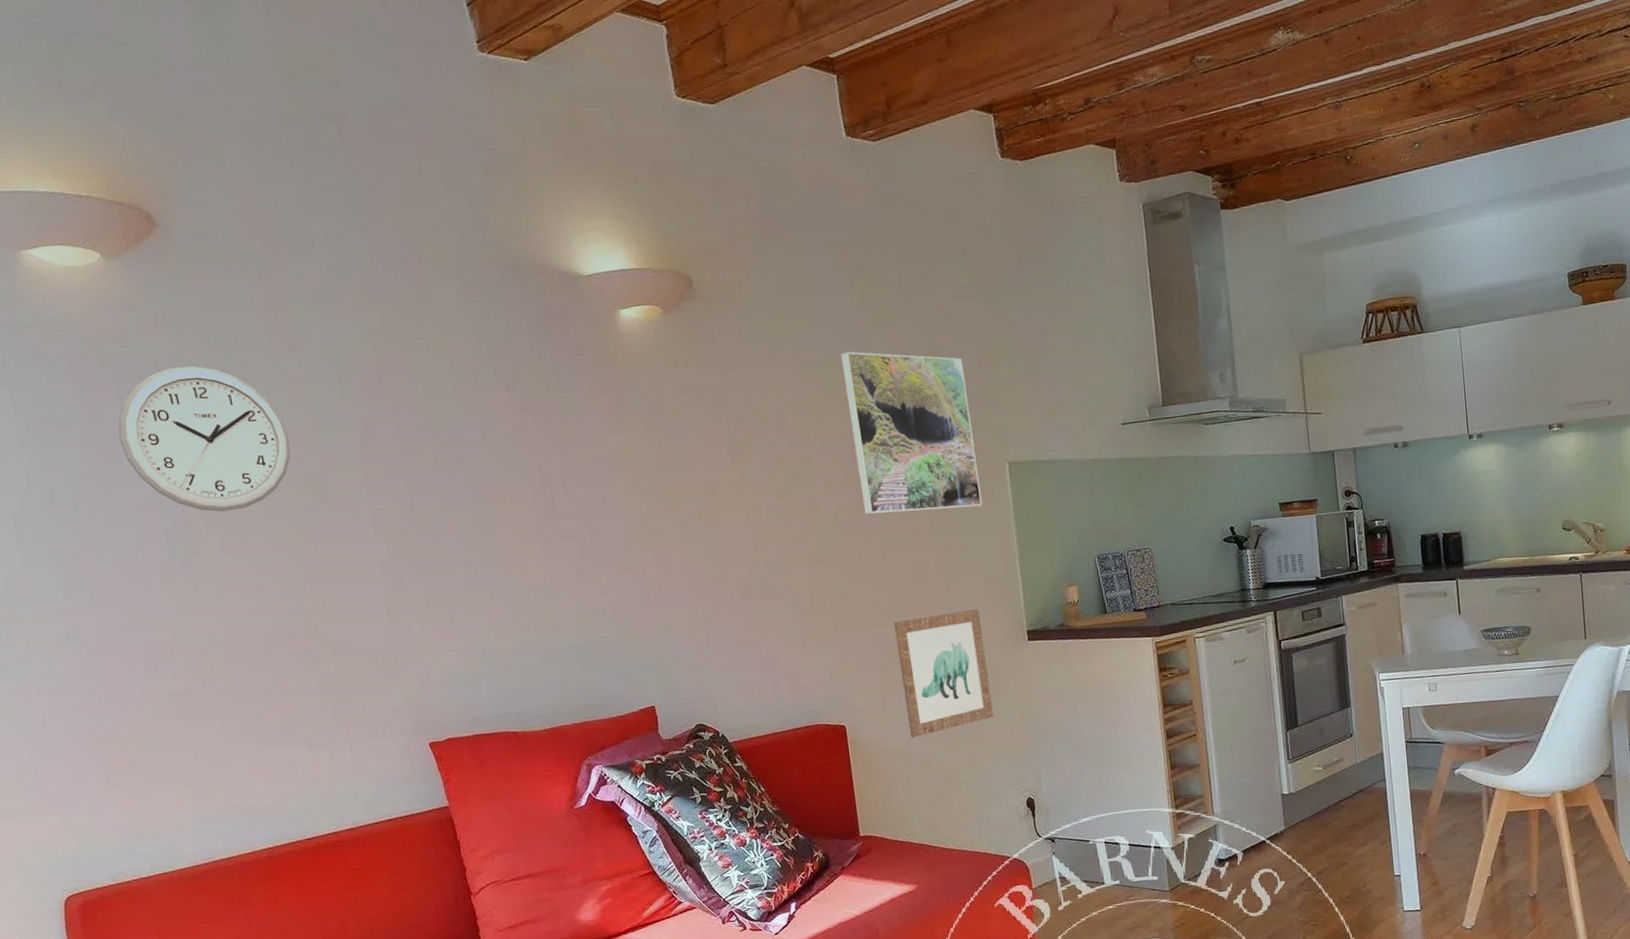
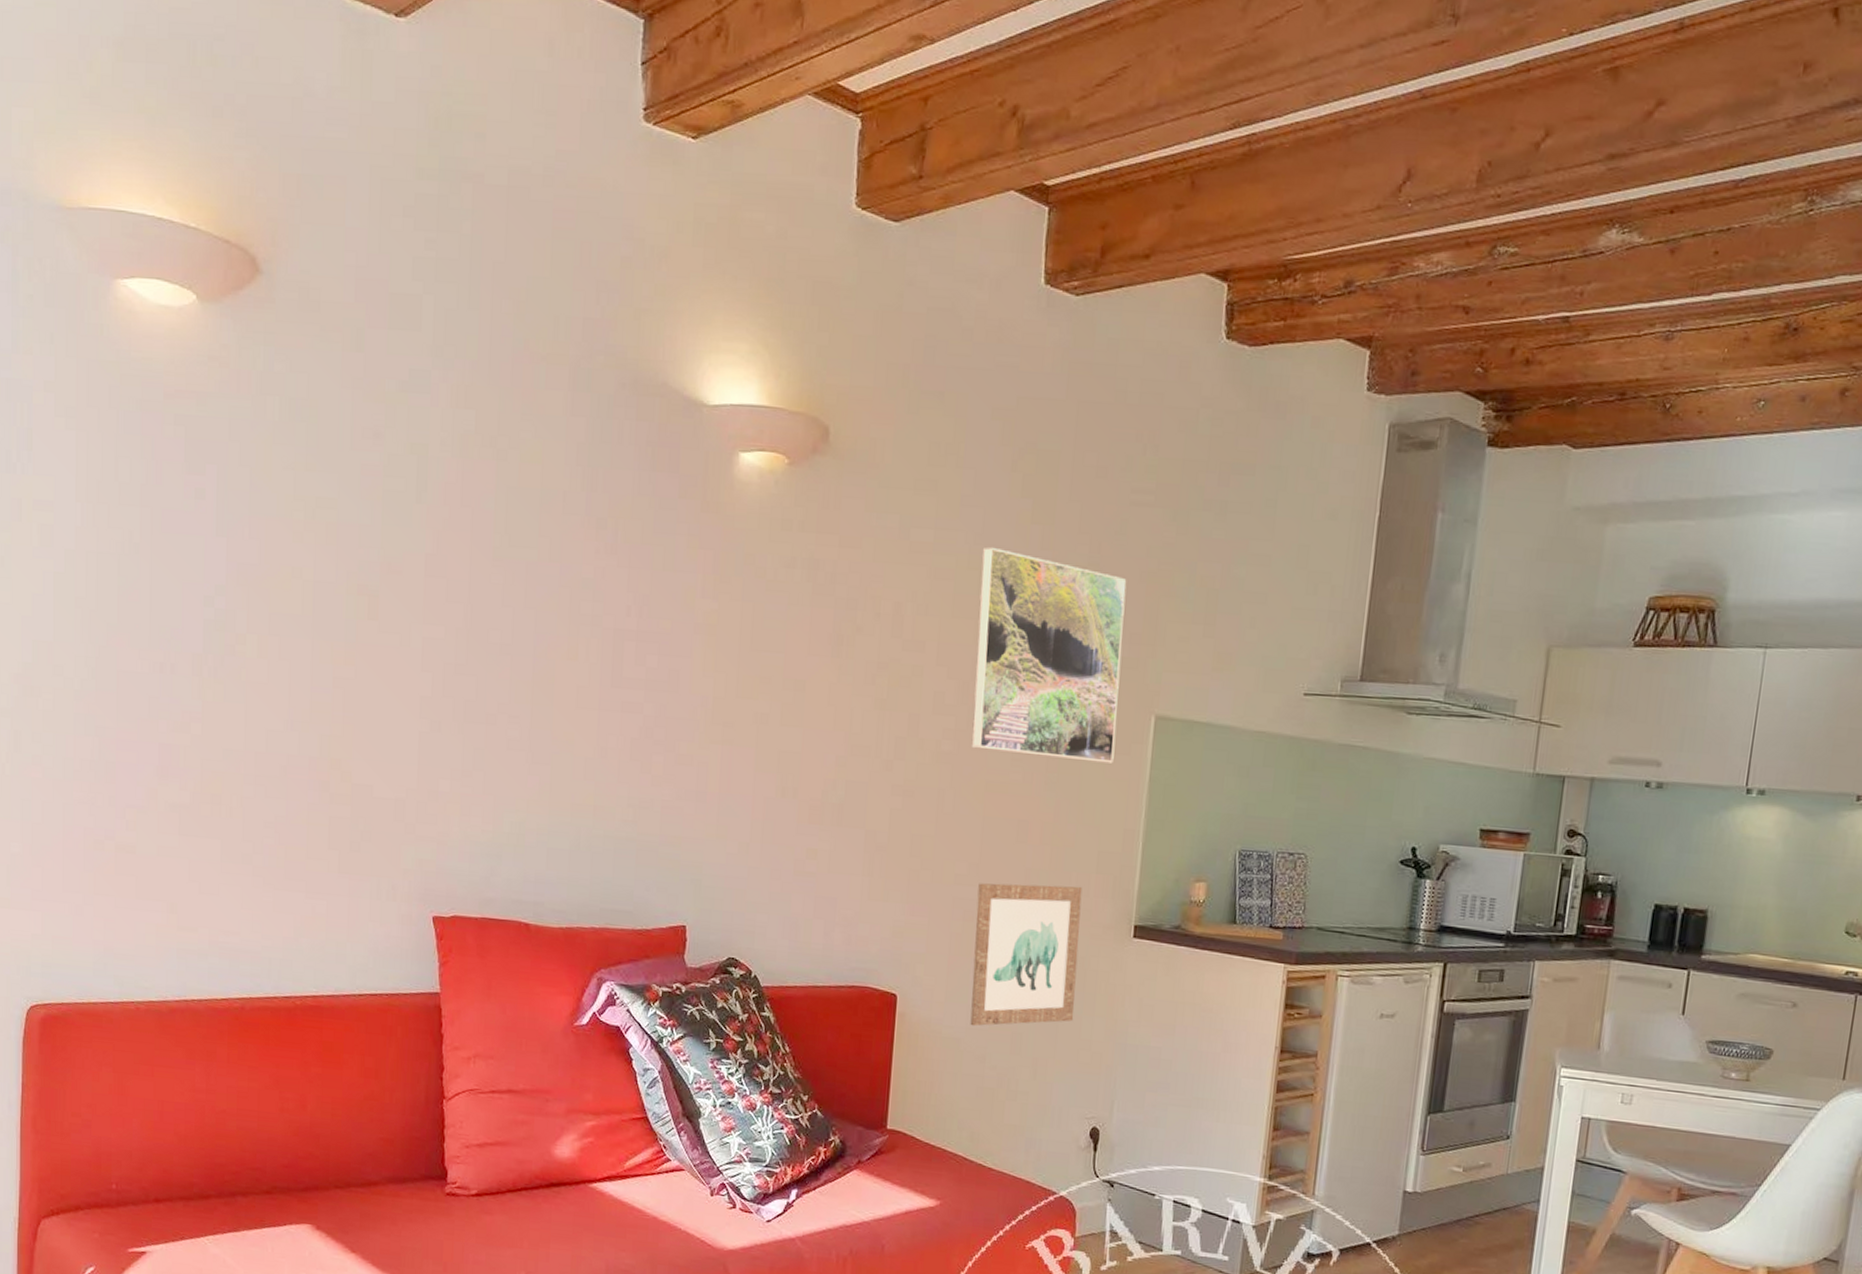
wall clock: present [118,366,291,512] -> none [177,438,352,611]

